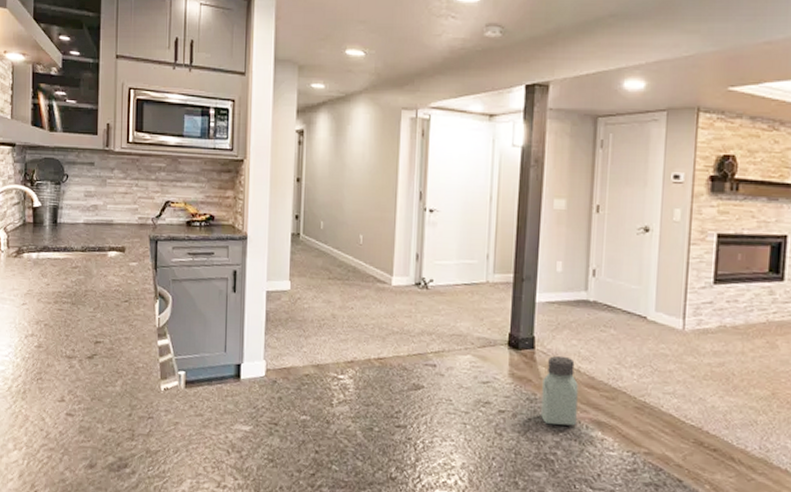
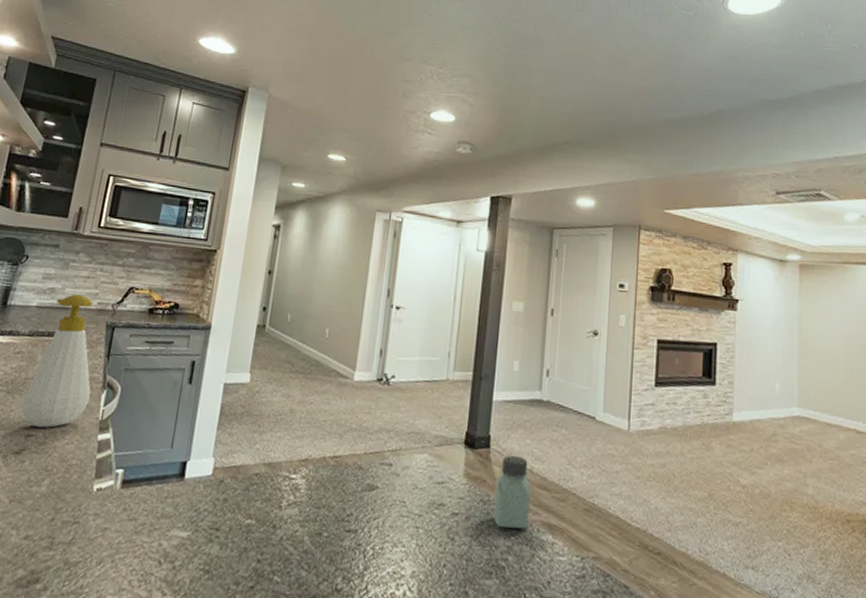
soap bottle: none [87,210,145,336] -> present [22,294,93,428]

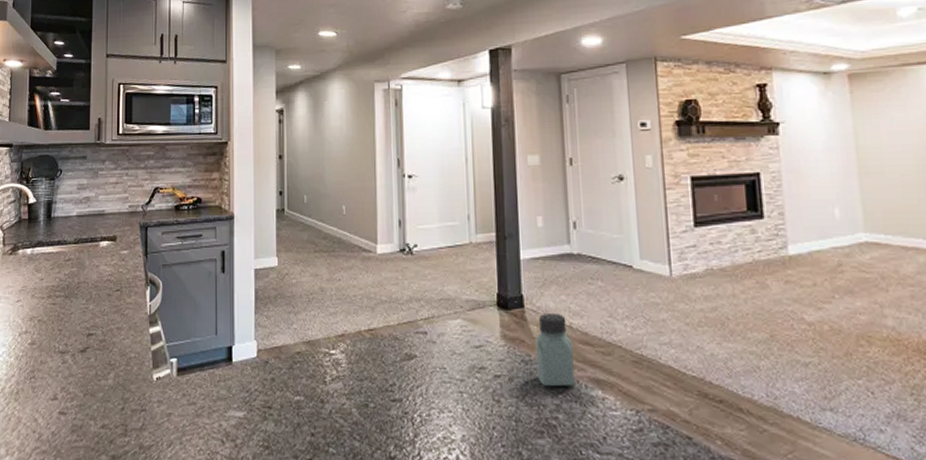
soap bottle: present [22,294,93,428] -> none [80,200,136,327]

